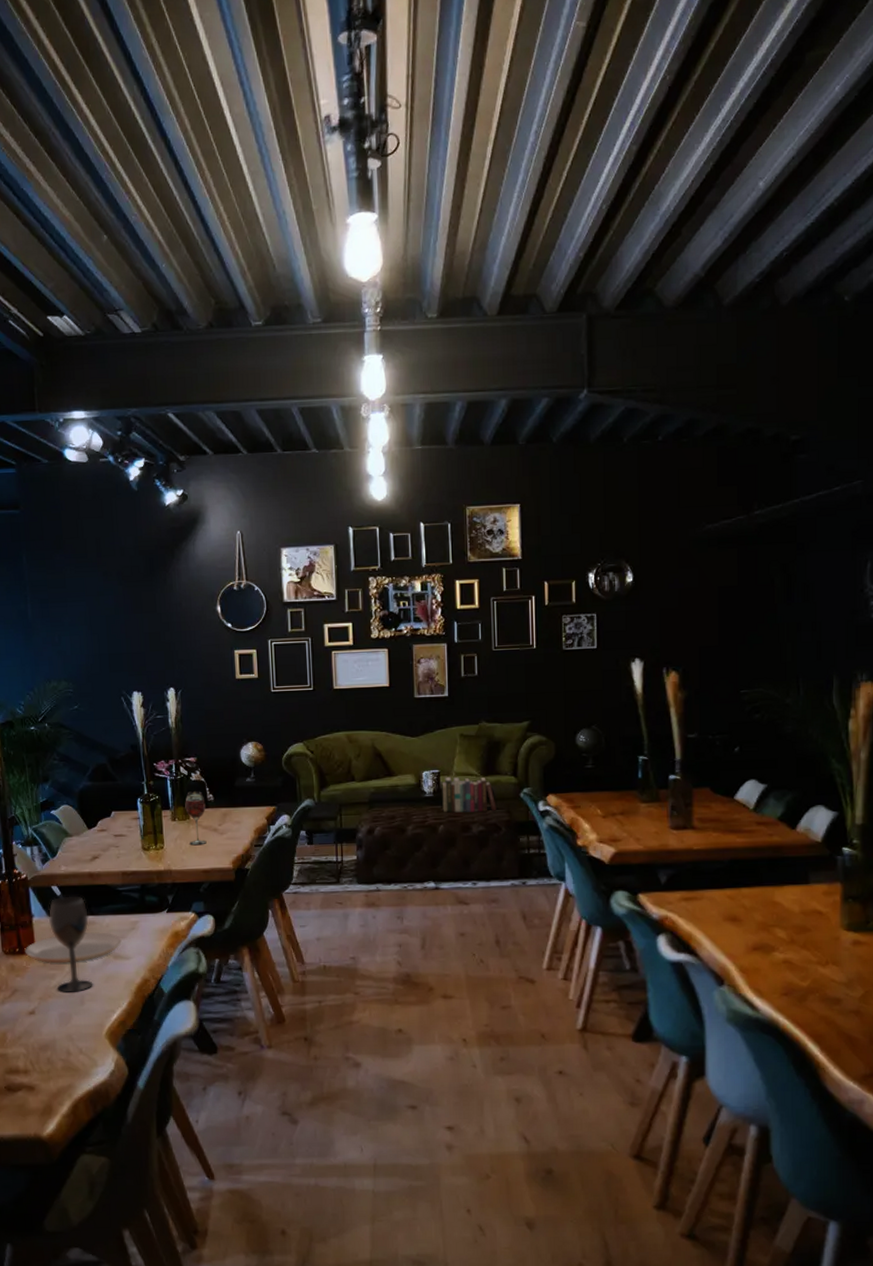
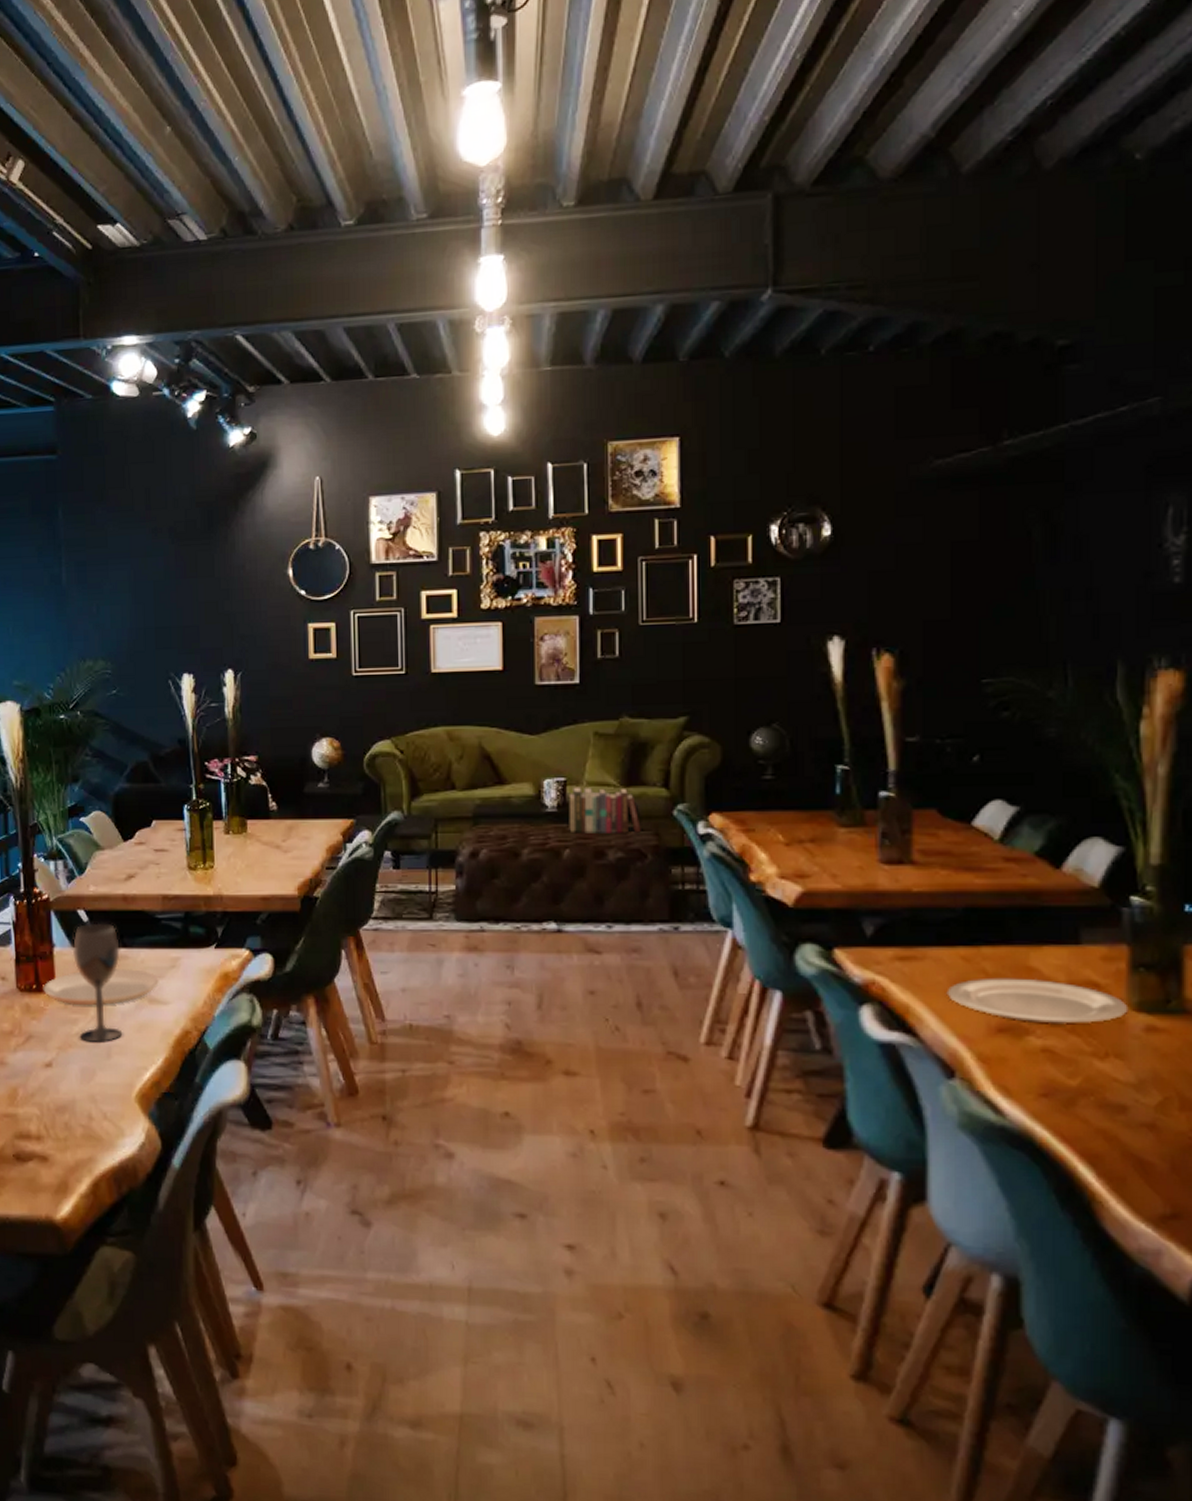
wineglass: present [185,791,207,845] -> none [241,798,267,864]
plate: none [718,910,842,943] -> present [946,977,1129,1025]

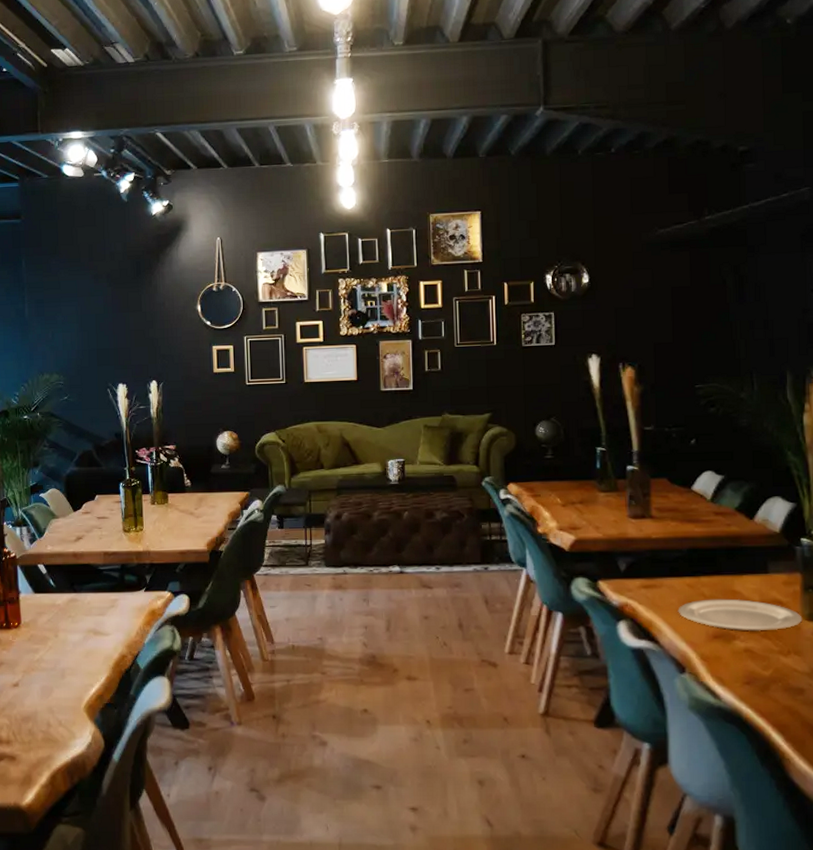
plate: present [43,969,159,1006] -> none [11,609,102,639]
wine glass: present [72,923,123,1042] -> none [34,574,74,666]
books: present [568,787,641,834] -> none [406,465,459,500]

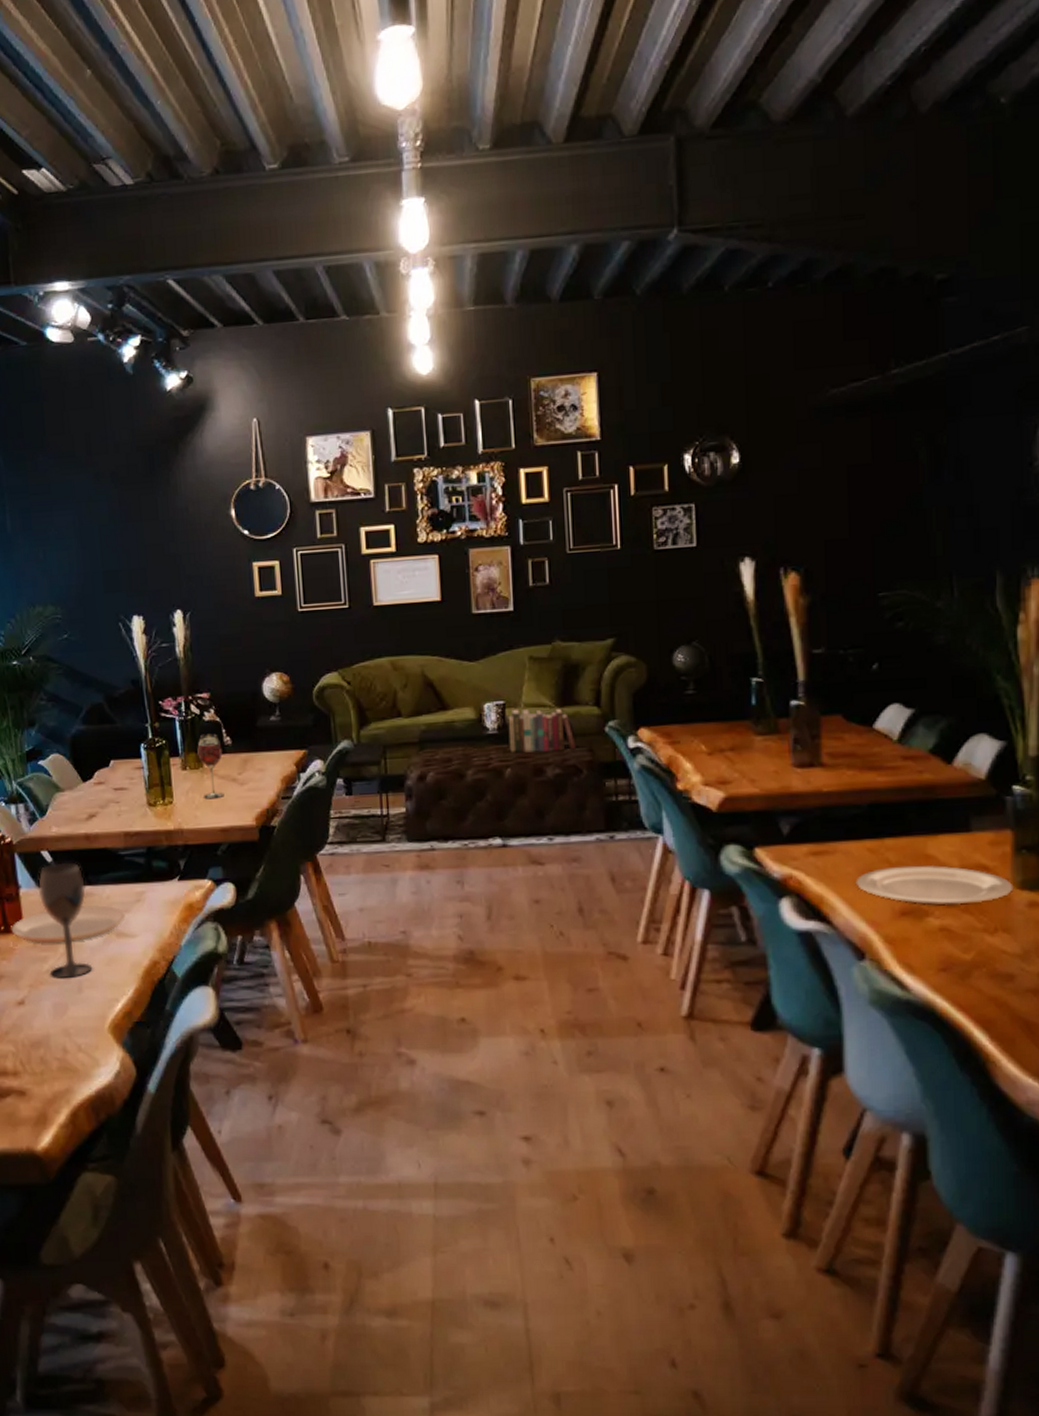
plate: none [11,609,102,639] -> present [11,905,126,944]
wine glass: none [34,574,74,666] -> present [37,862,93,978]
wineglass: none [164,477,183,527] -> present [197,733,224,798]
books: none [406,465,459,500] -> present [508,709,576,754]

